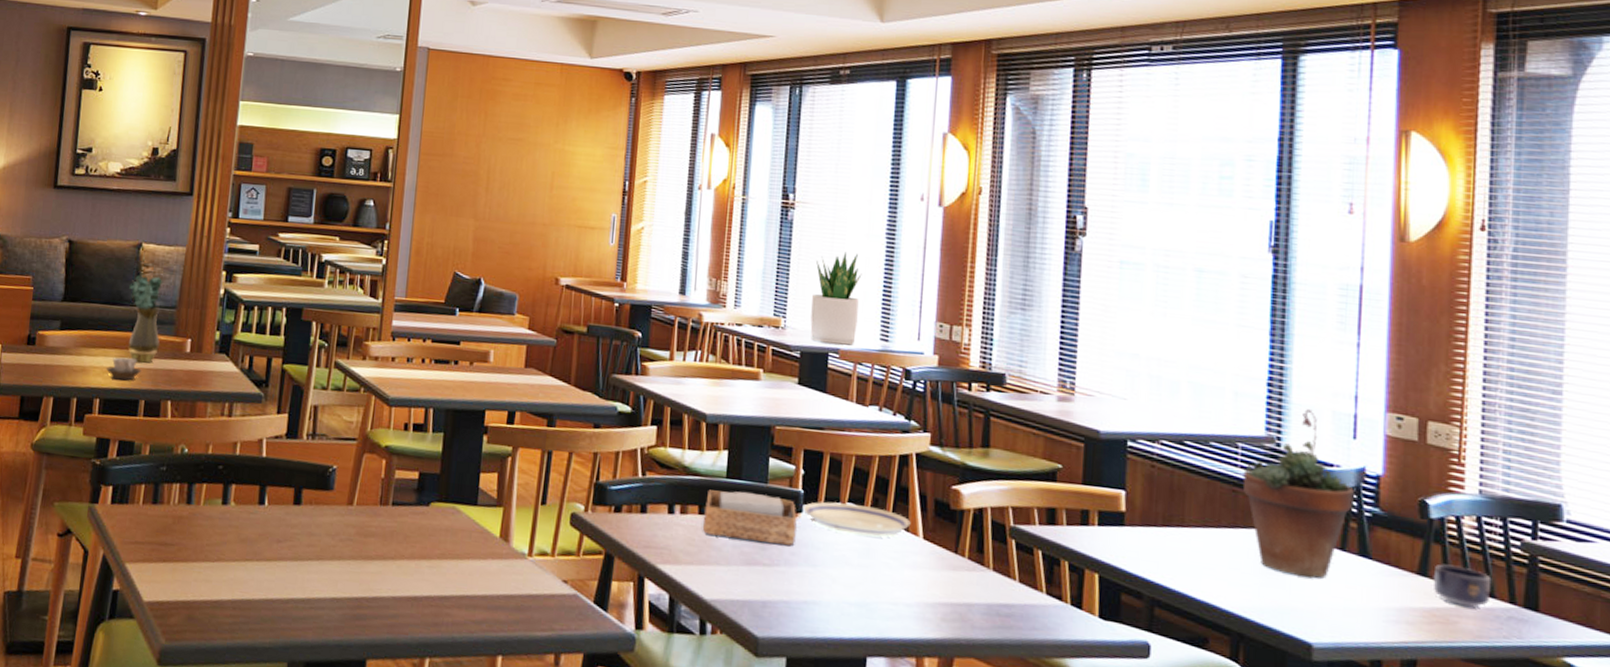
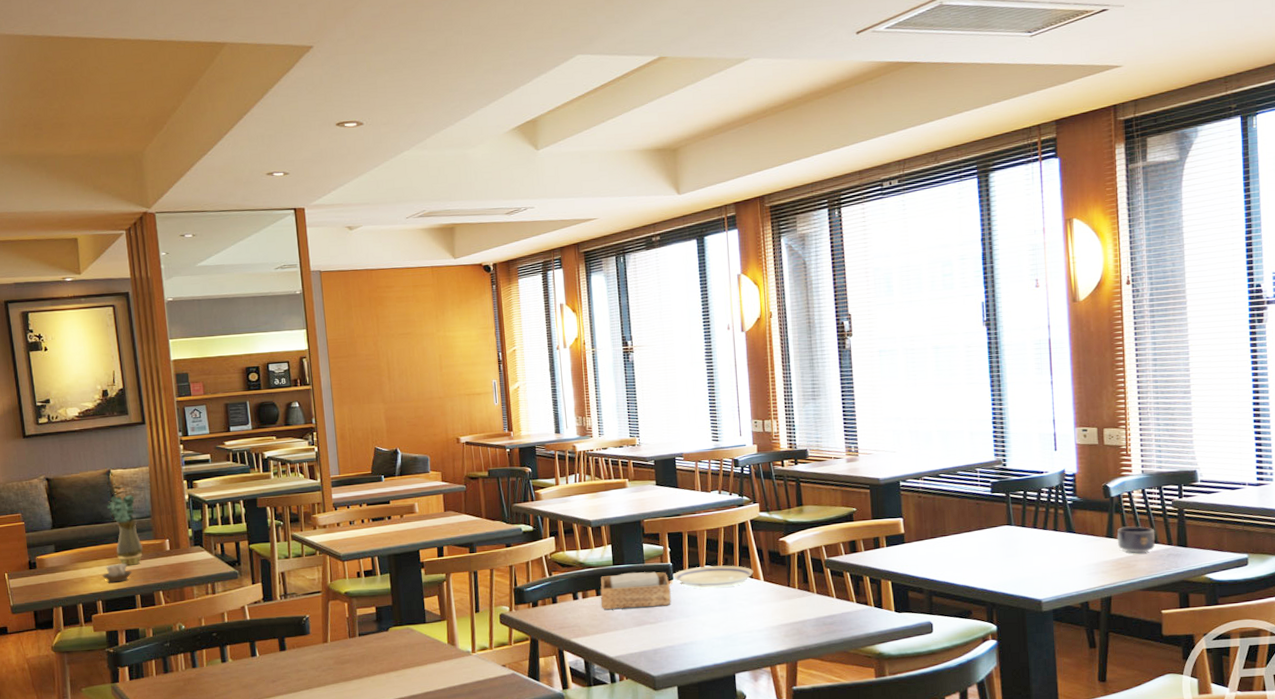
planter: present [810,251,862,346] -> none [656,378,694,451]
succulent plant: present [1242,409,1354,578] -> none [982,435,1059,555]

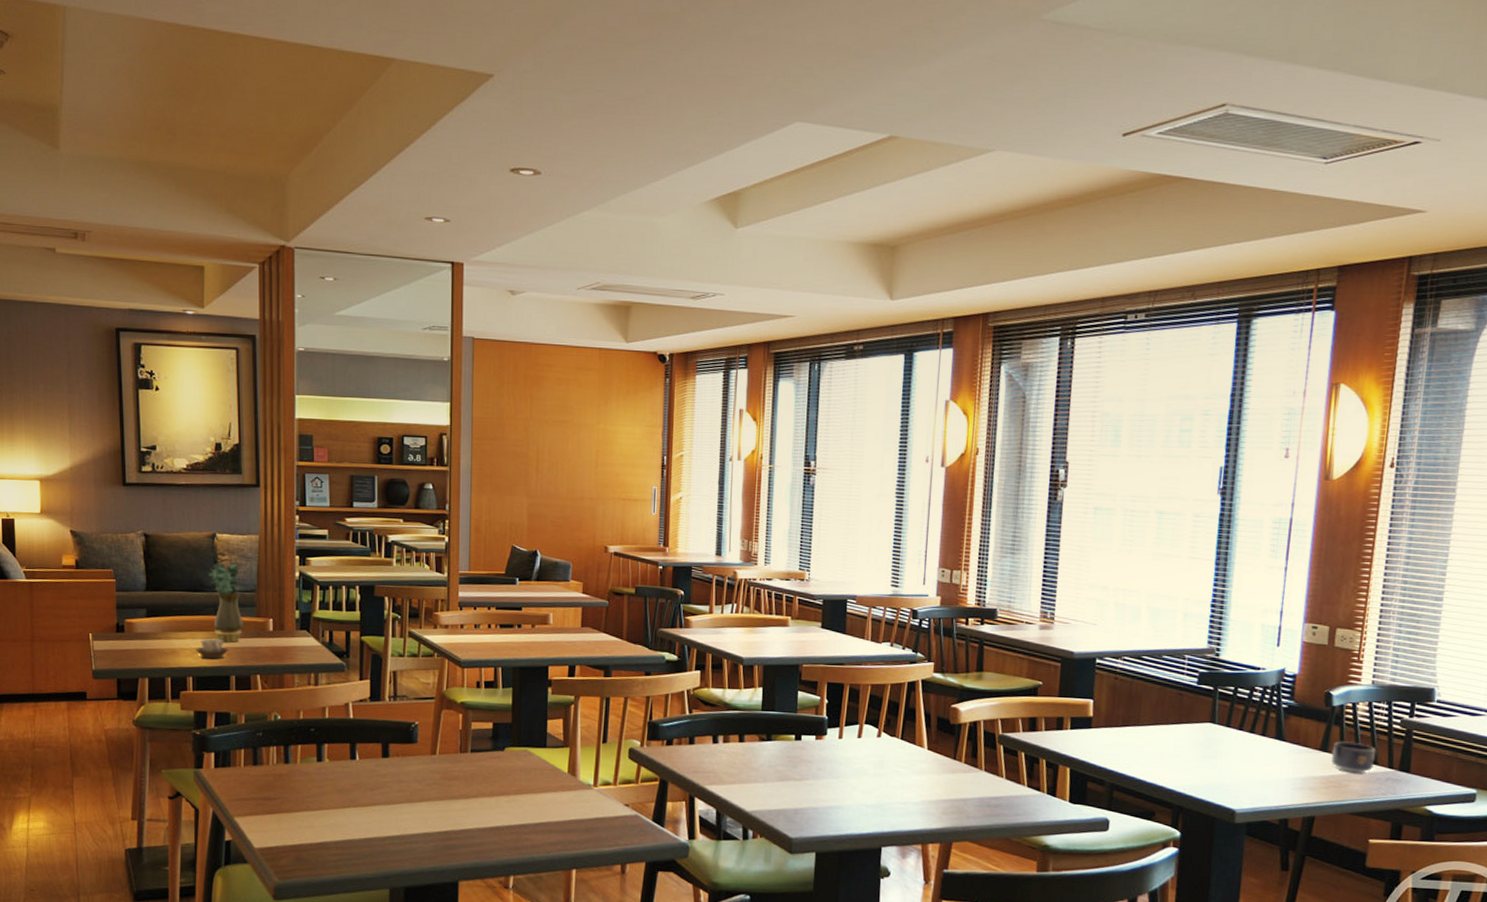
napkin holder: present [600,571,671,610] -> none [743,720,822,763]
plate: present [674,565,754,588] -> none [828,724,918,751]

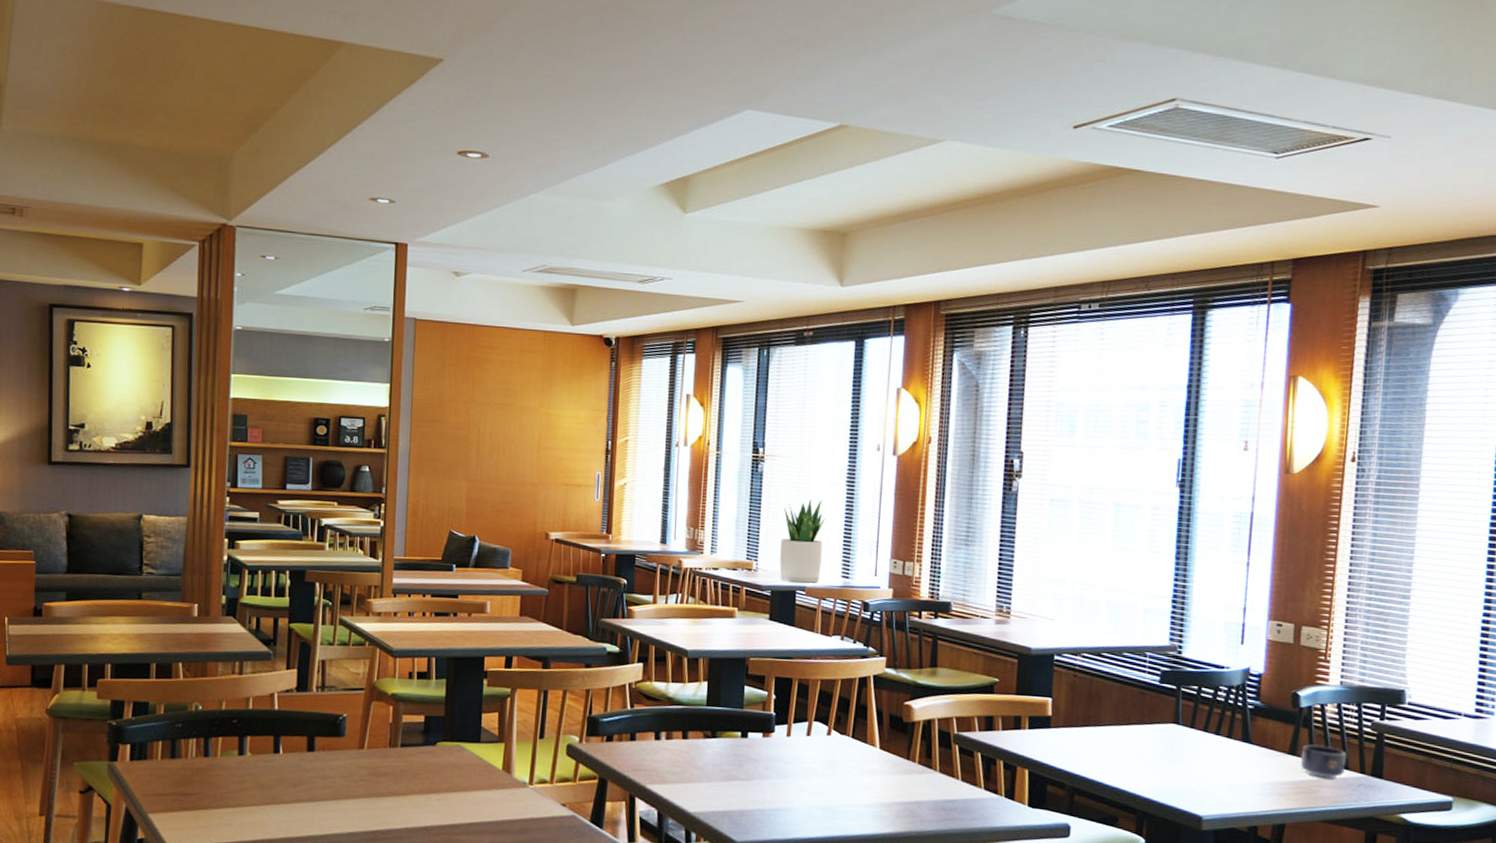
cup: present [195,639,229,659] -> none [115,624,151,646]
vase: present [208,558,244,643] -> none [132,540,168,629]
planter: none [831,511,875,592] -> present [779,499,825,583]

